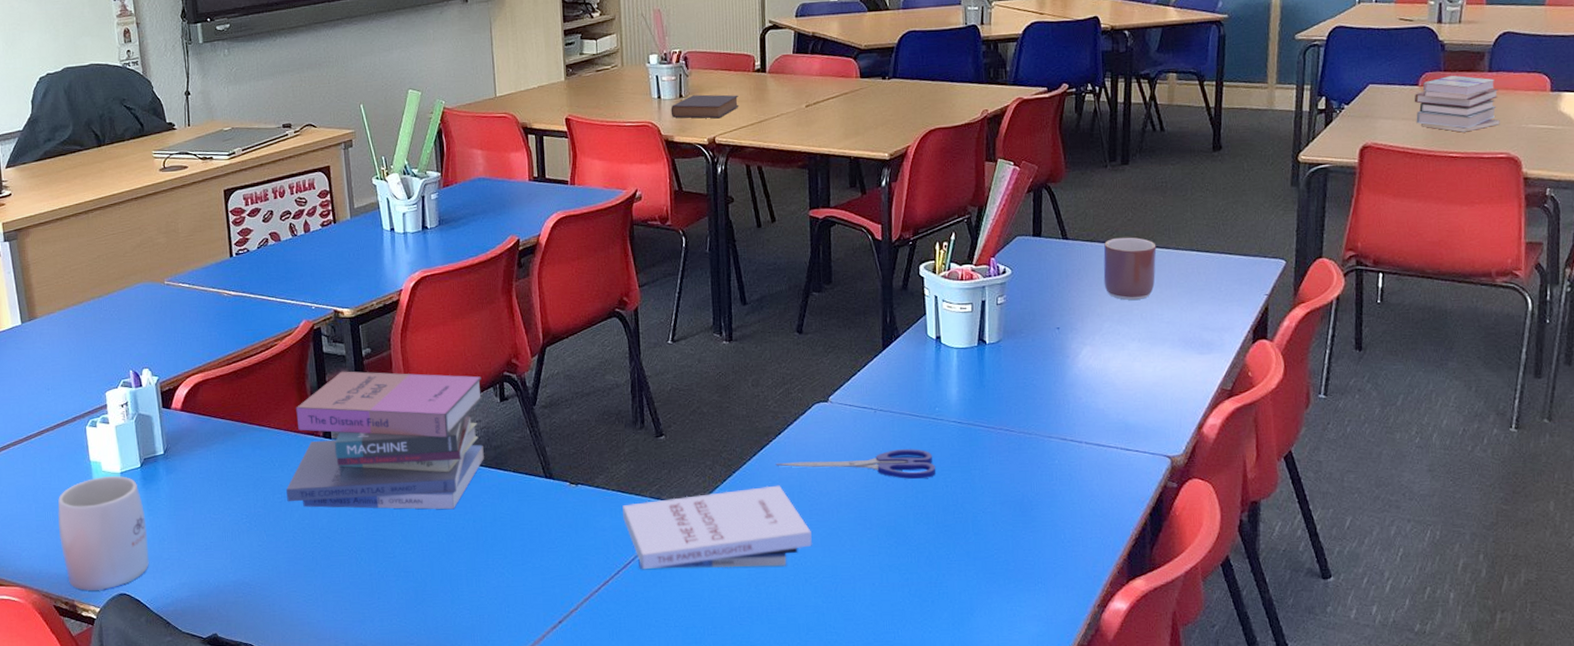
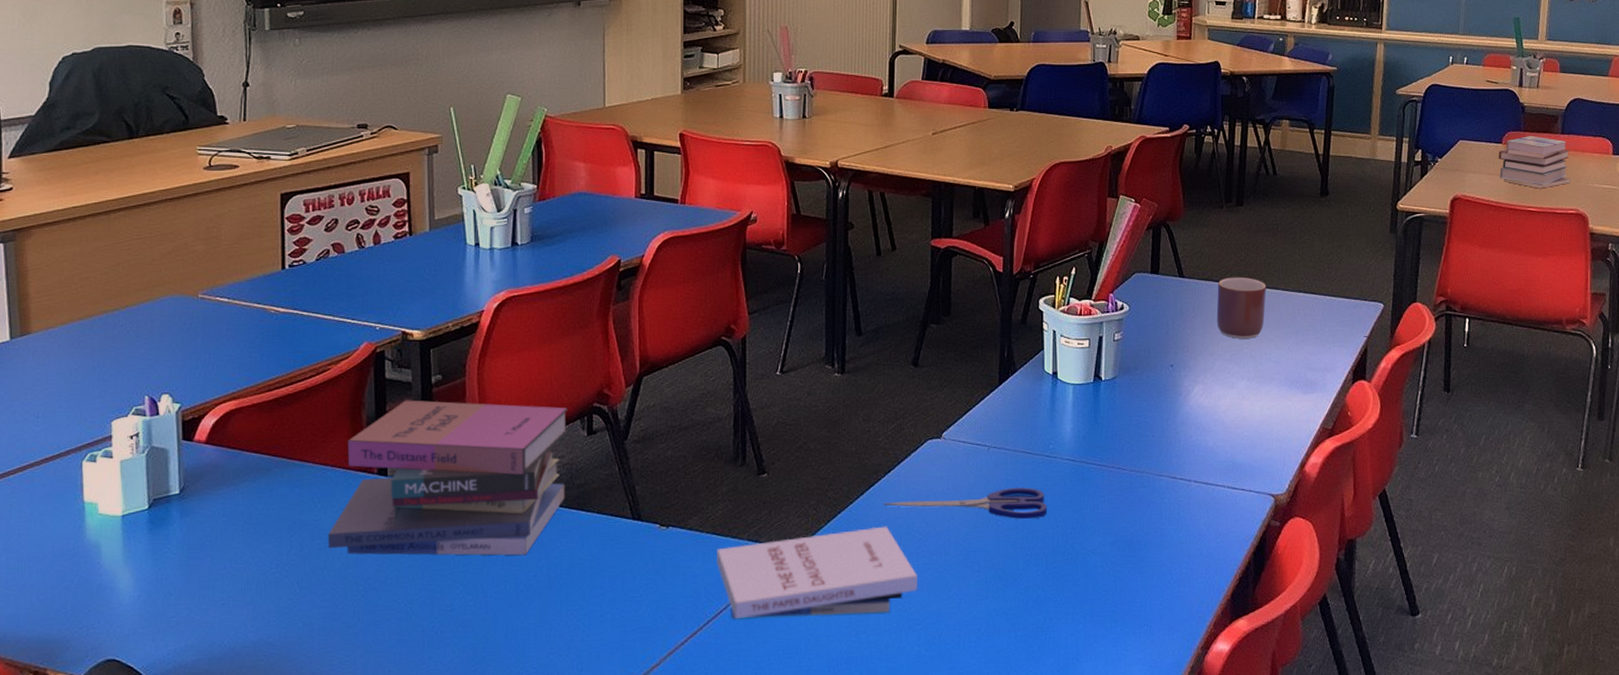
mug: present [57,476,150,591] -> none [34,519,151,657]
book: present [671,94,739,119] -> none [793,116,864,142]

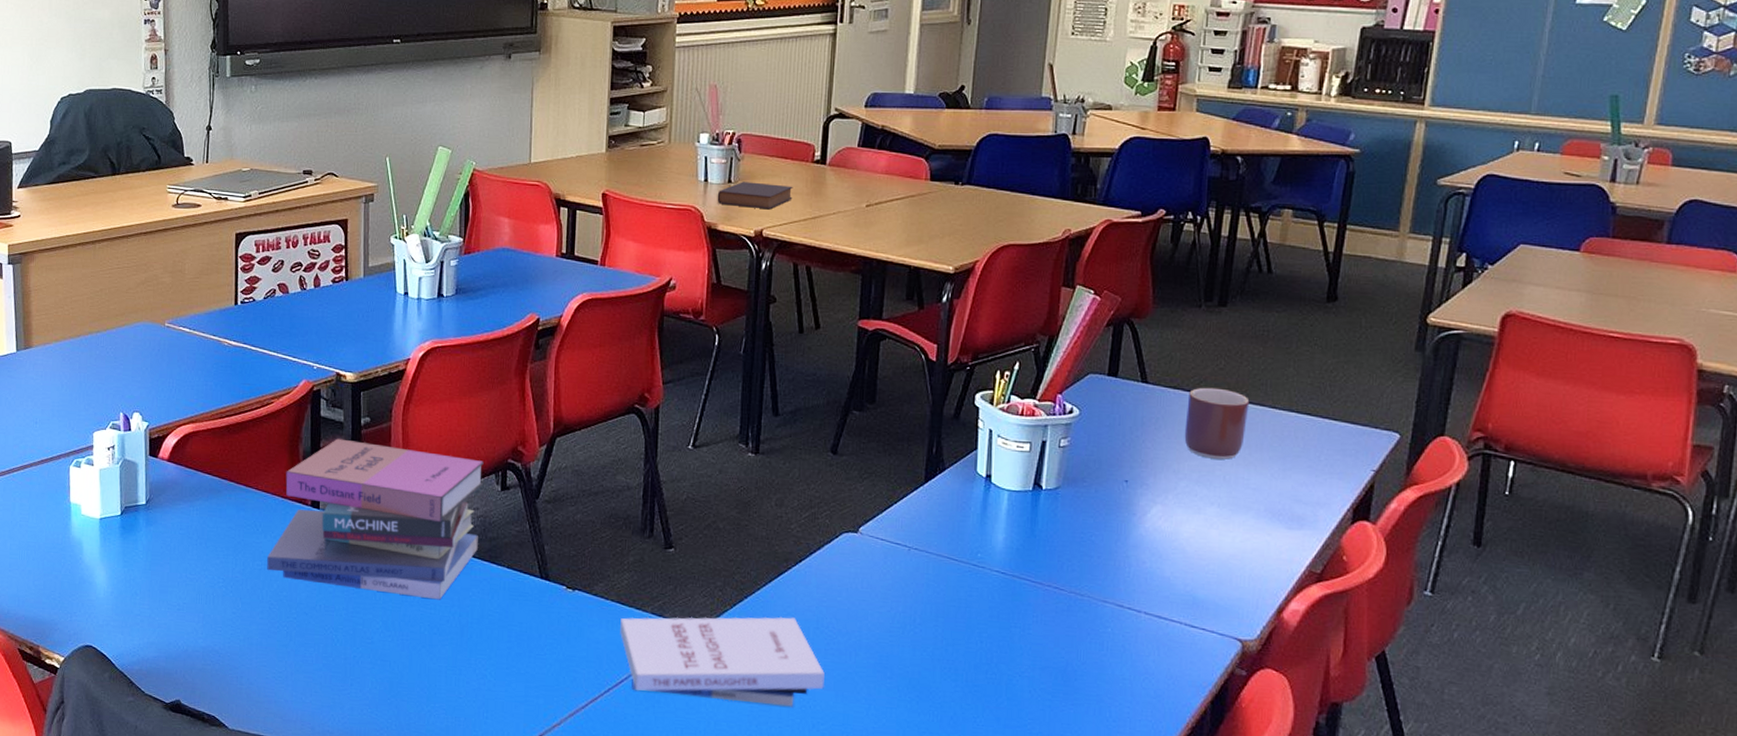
book: none [793,116,864,142] -> present [717,181,793,210]
scissors: present [883,487,1048,520] -> none [792,593,972,631]
books: present [1498,135,1571,189] -> none [1572,243,1677,310]

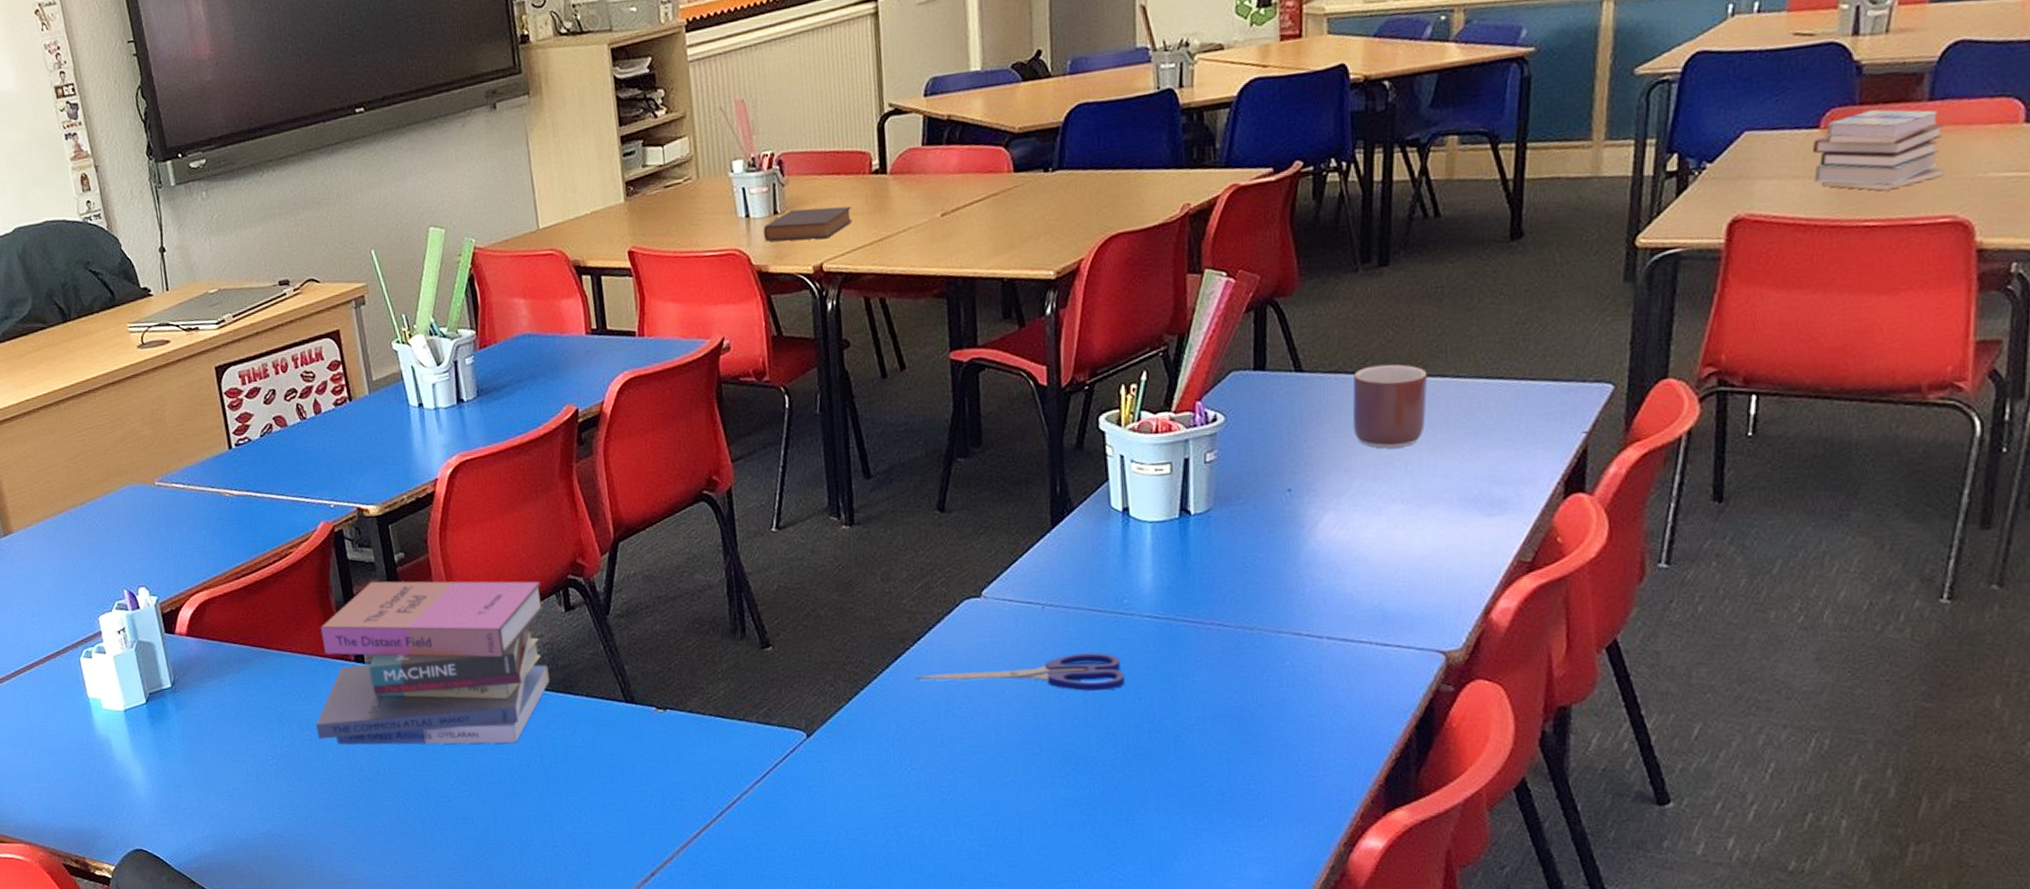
books: present [620,616,825,707] -> none [723,703,965,811]
scissors: none [792,593,972,631] -> present [914,652,1126,692]
books: none [1572,243,1677,310] -> present [1812,109,1944,191]

